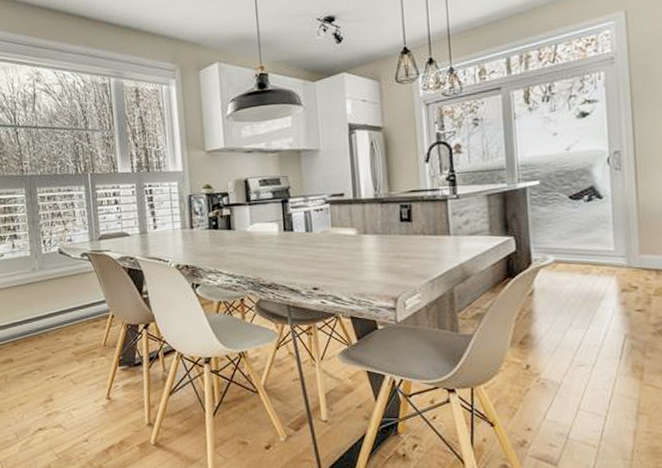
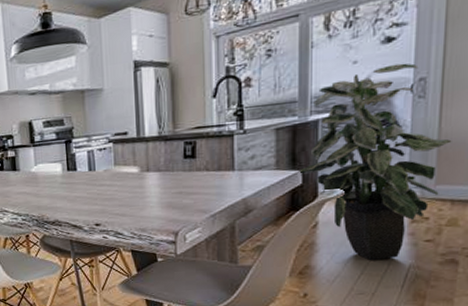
indoor plant: none [511,137,650,331] -> present [297,63,452,261]

